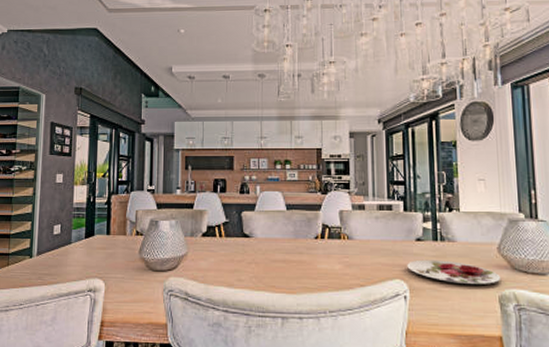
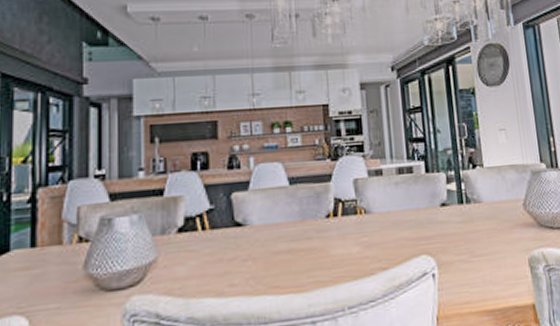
plate: present [407,259,501,284] -> none [433,225,529,251]

